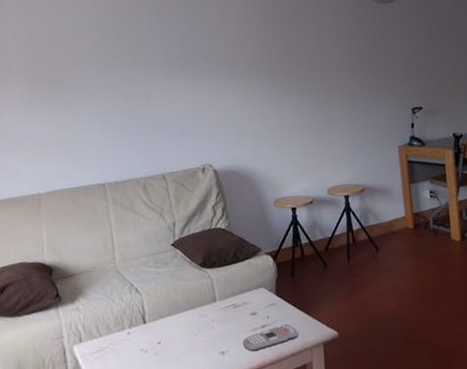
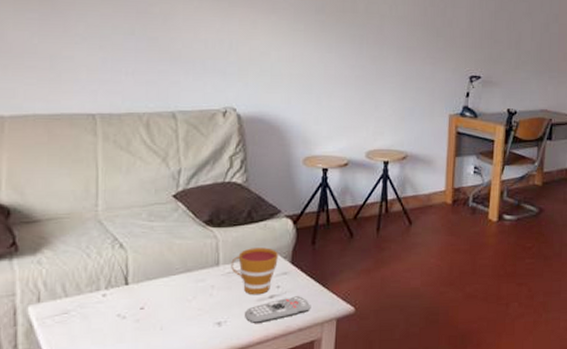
cup: none [225,282,265,326] -> present [231,247,278,295]

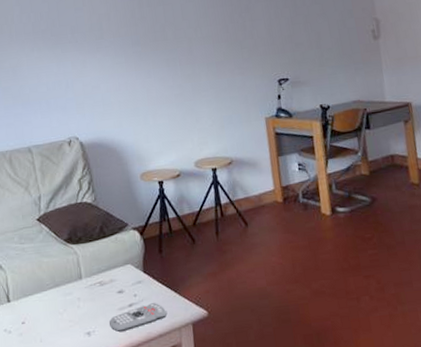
cup: present [231,247,278,295] -> none [92,259,132,305]

